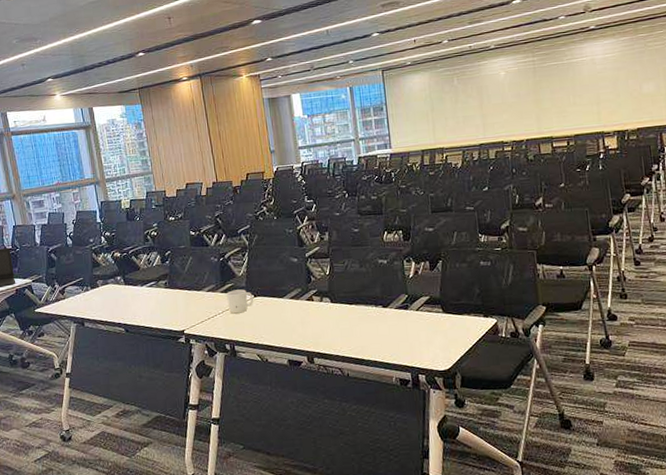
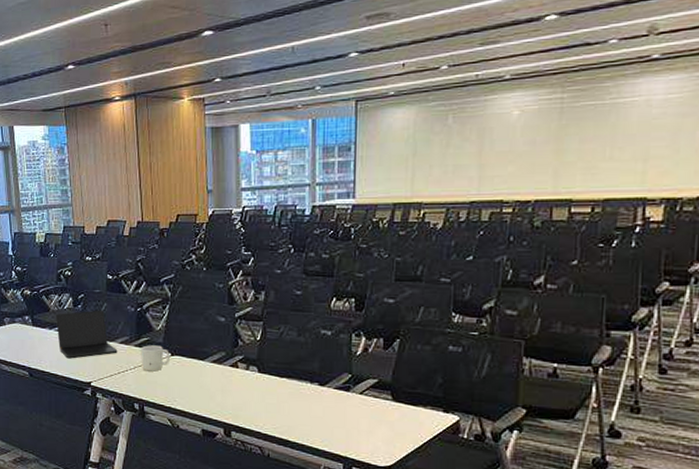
laptop: none [145,263,206,311] -> present [55,310,118,359]

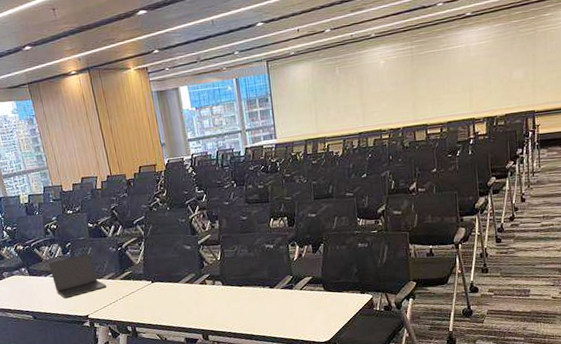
mug: present [141,345,171,372] -> none [126,276,152,299]

